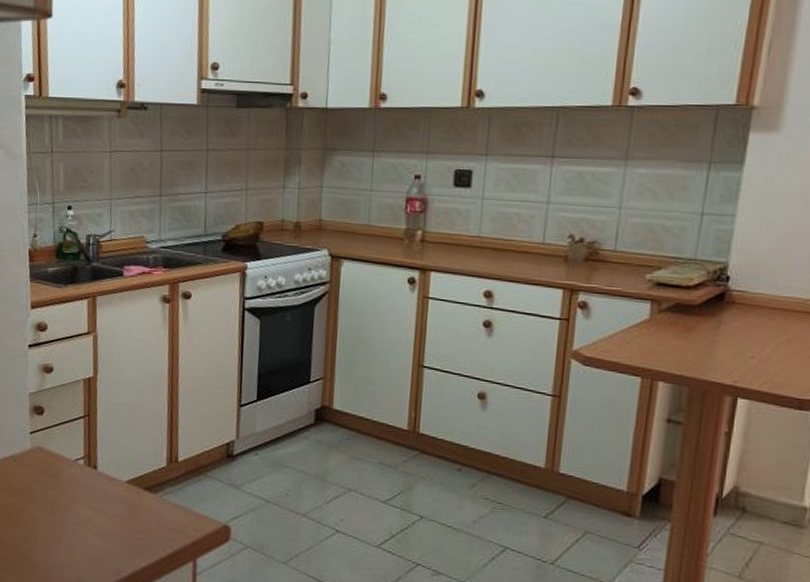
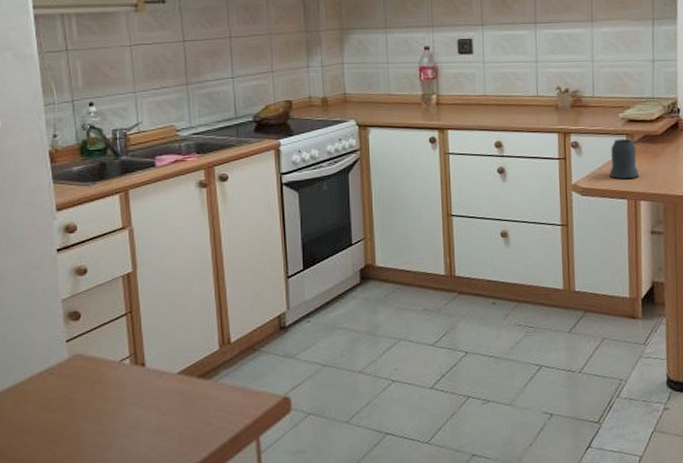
mug: none [622,304,662,354] -> present [609,138,639,180]

